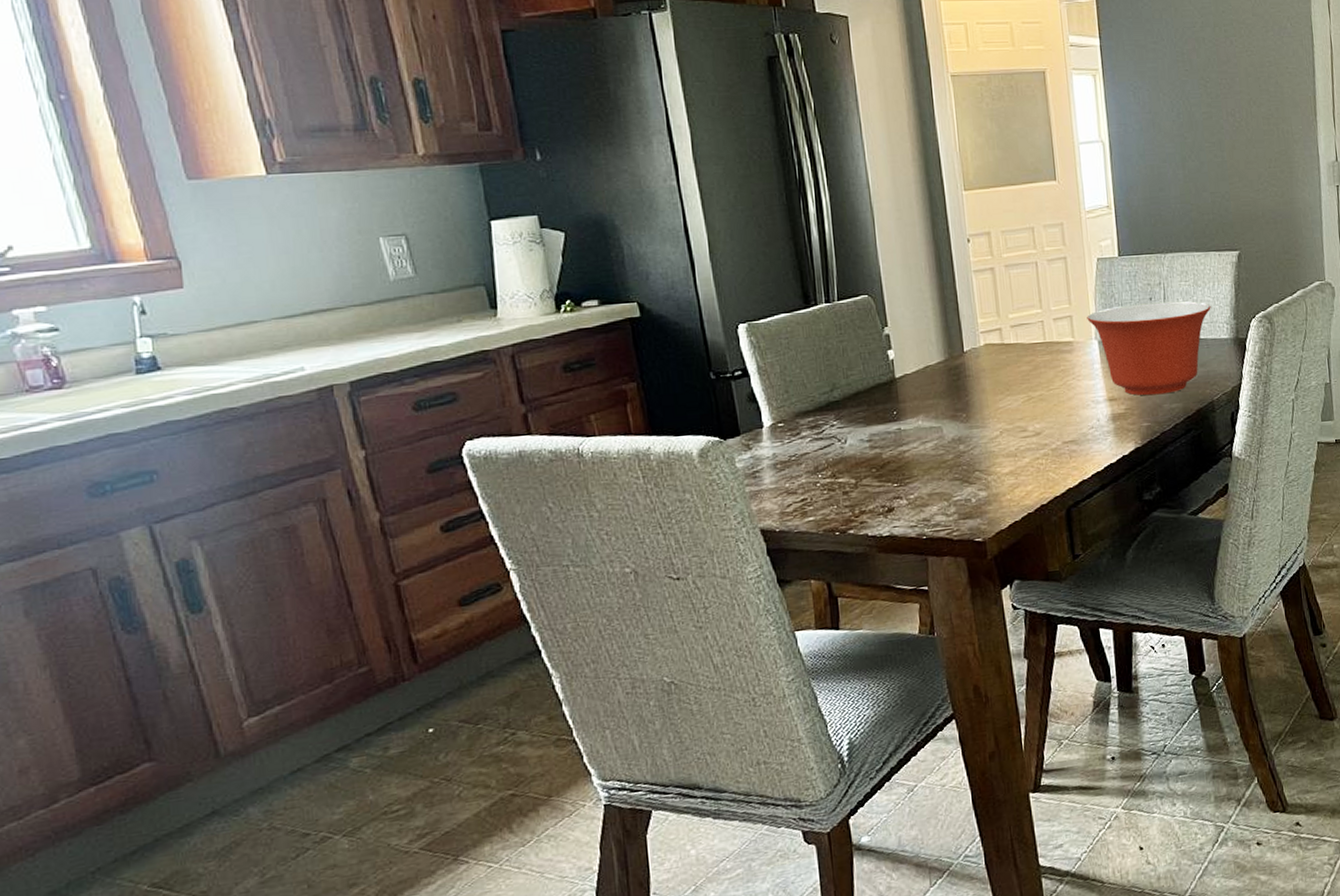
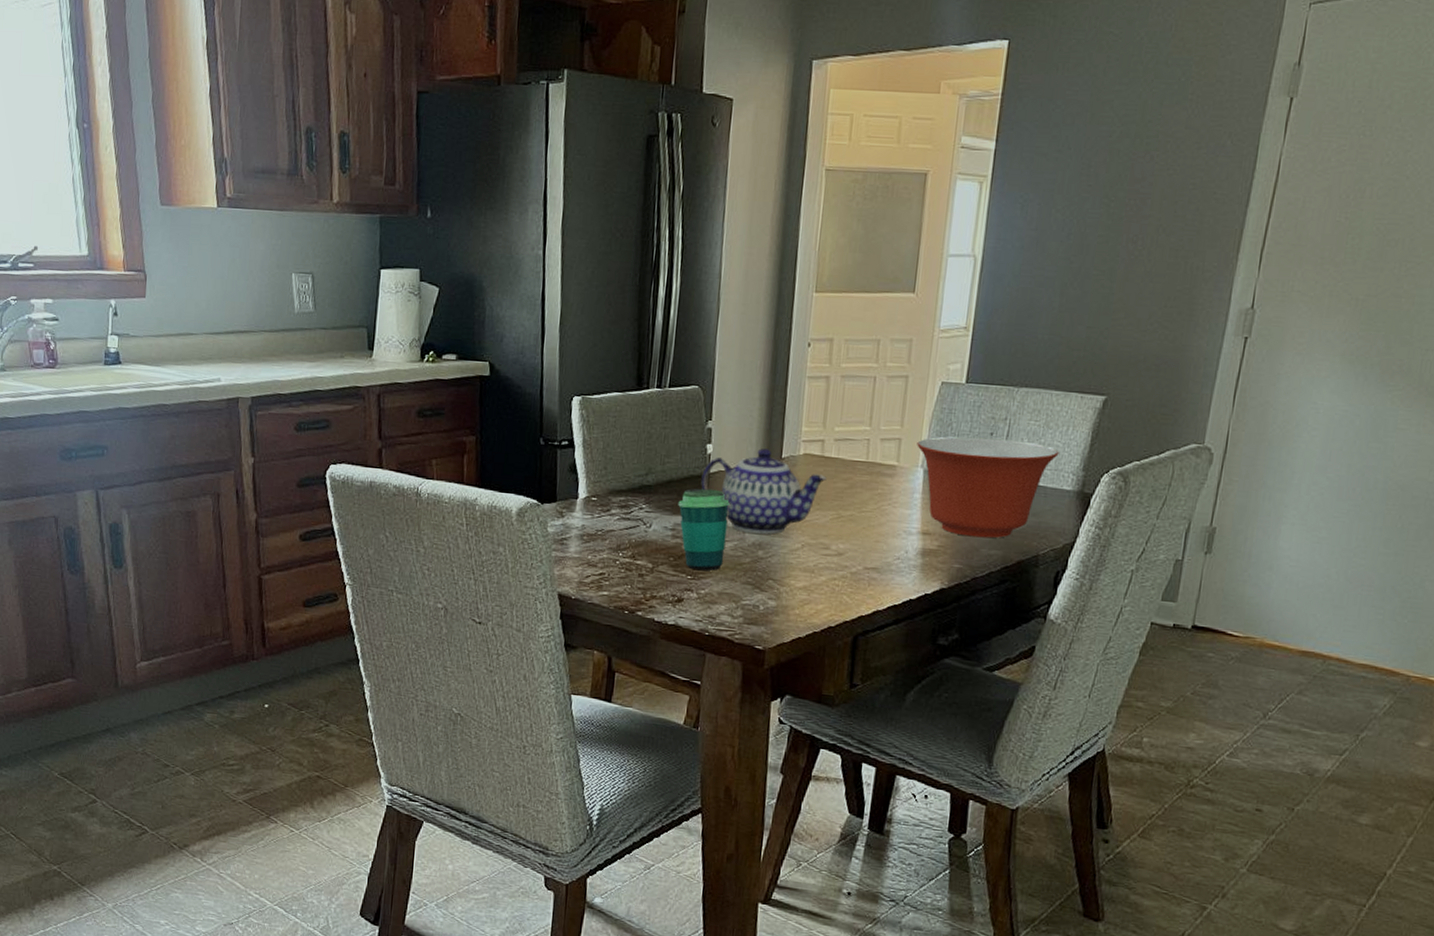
cup: none [870,393,927,477] -> present [678,488,730,571]
teapot: none [888,345,1011,430] -> present [701,448,827,535]

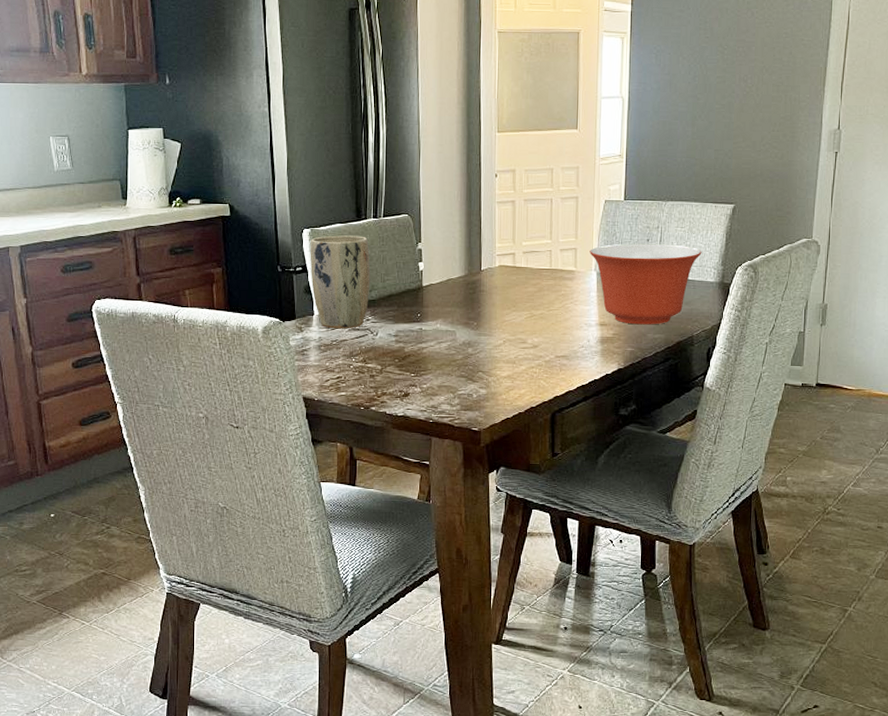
plant pot: none [578,406,650,517] -> present [310,235,371,329]
cup: present [678,488,730,571] -> none [399,299,441,369]
teapot: present [701,448,827,535] -> none [416,263,519,335]

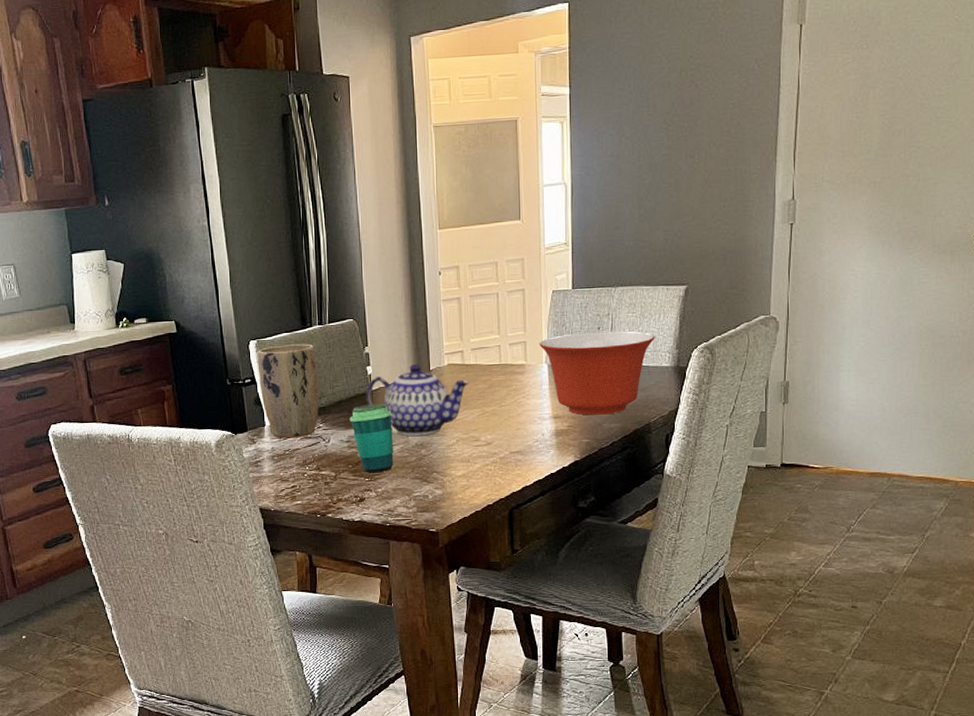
cup: none [399,299,441,369] -> present [349,403,394,473]
teapot: none [416,263,519,335] -> present [366,364,469,437]

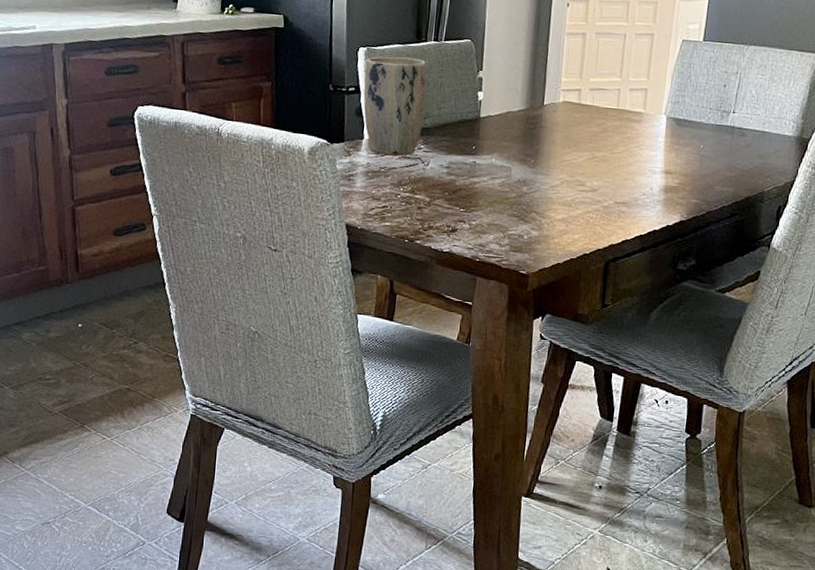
cup: present [349,403,394,473] -> none [452,131,498,205]
teapot: present [366,364,469,437] -> none [473,96,583,173]
mixing bowl: present [539,331,655,415] -> none [661,88,782,177]

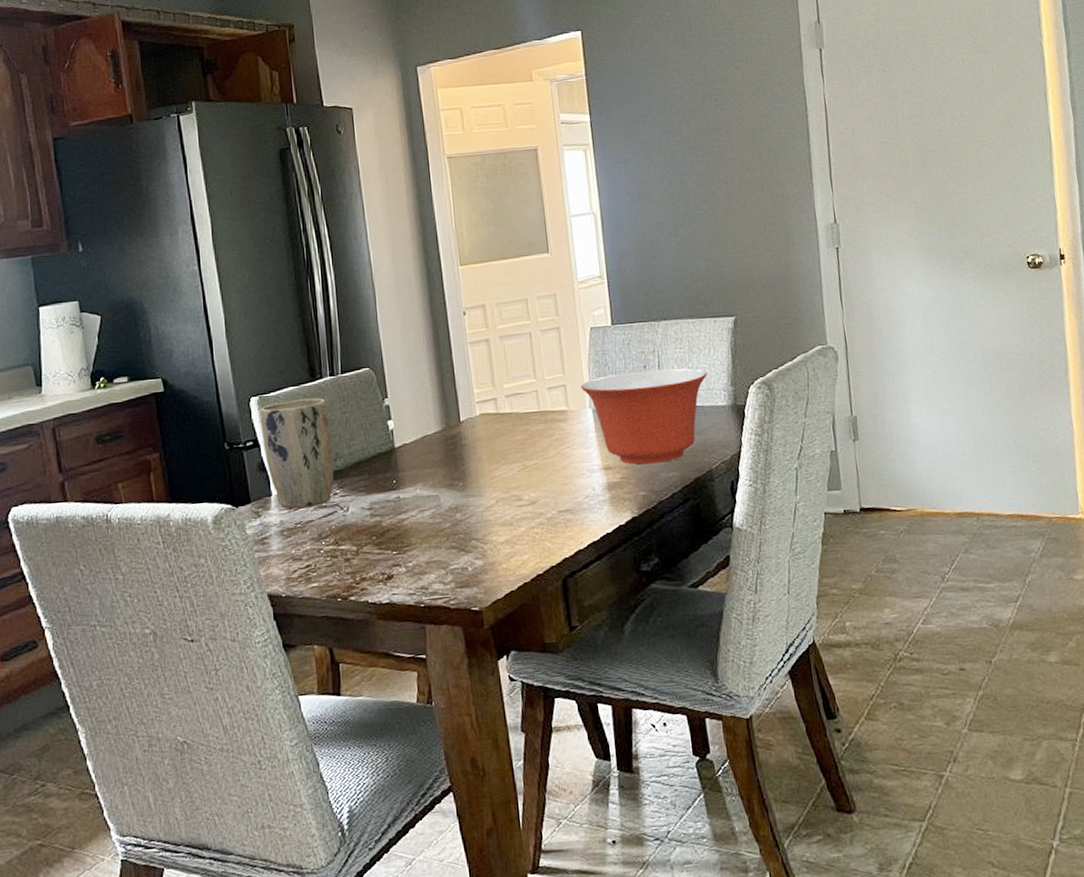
mixing bowl: none [661,88,782,177] -> present [581,368,707,465]

